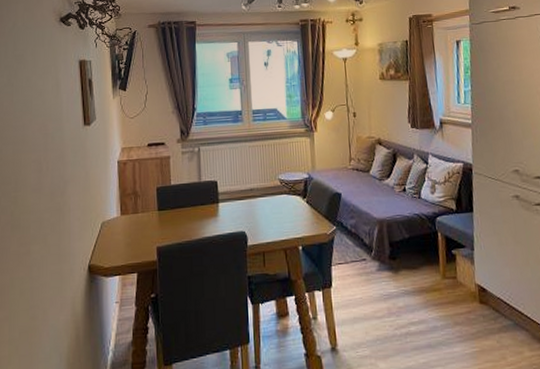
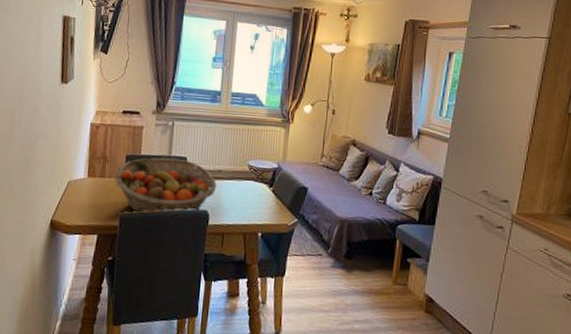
fruit basket: none [148,183,250,245] -> present [115,157,217,215]

